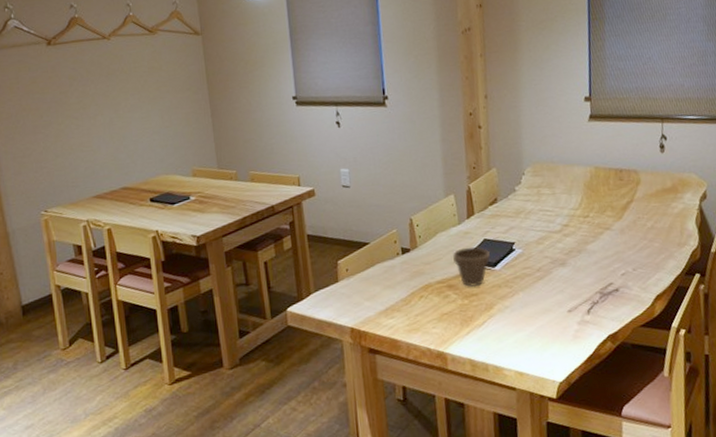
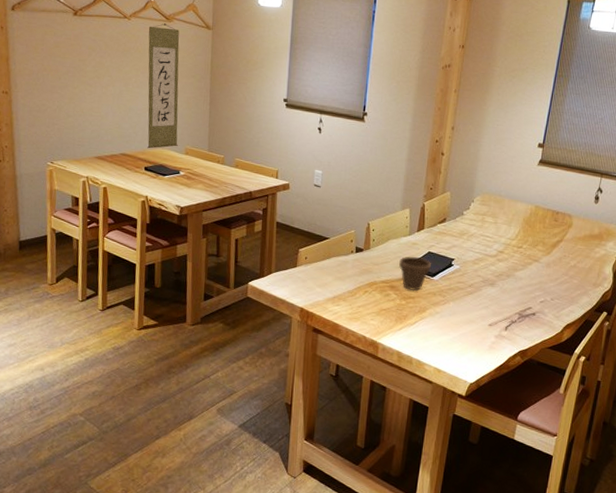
wall scroll: none [131,37,183,178] -> present [147,23,180,149]

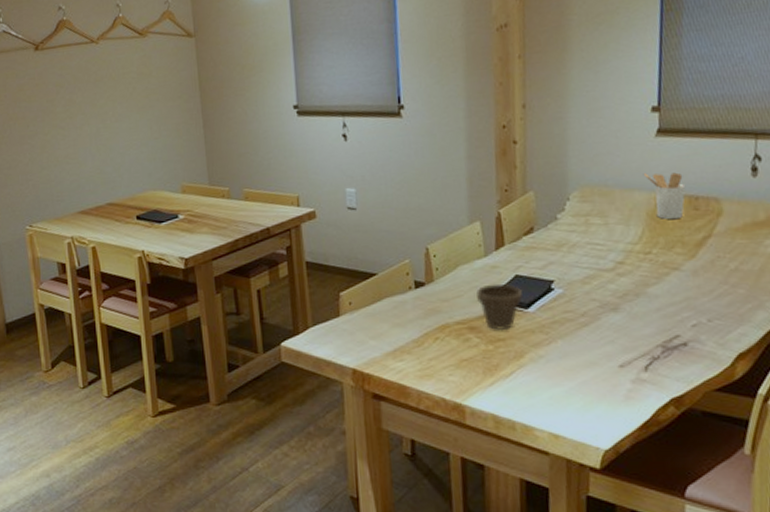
wall scroll: present [147,23,180,149] -> none [120,40,172,193]
utensil holder: none [525,190,552,226] -> present [643,172,686,220]

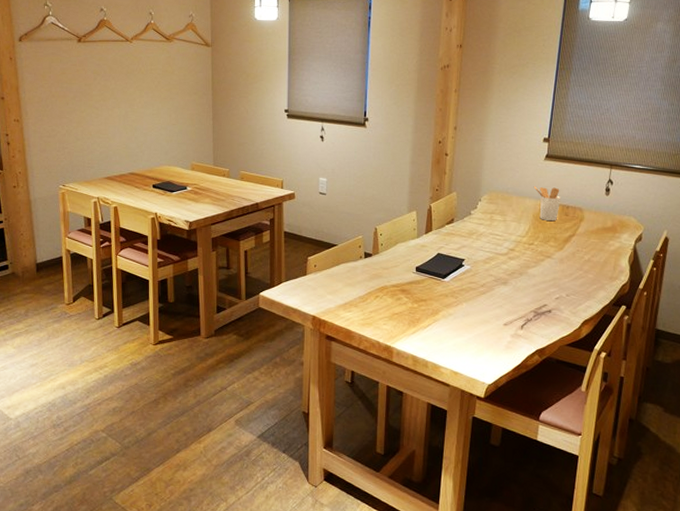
flower pot: present [476,283,523,331] -> none [409,258,441,294]

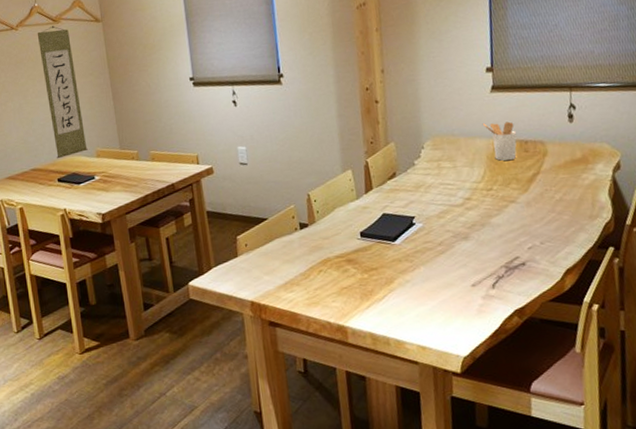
wall scroll: none [150,44,184,167] -> present [37,26,88,159]

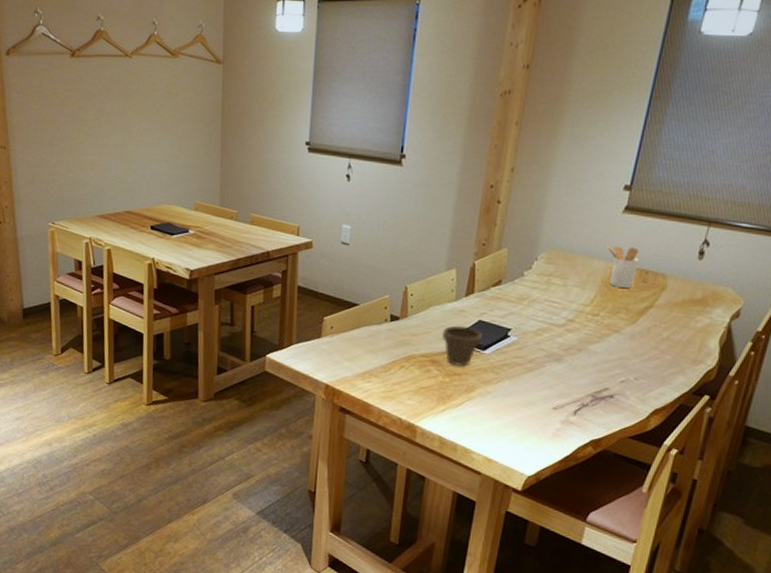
wall scroll: present [37,26,88,159] -> none [151,60,187,205]
flower pot: none [351,221,390,262] -> present [442,325,482,367]

